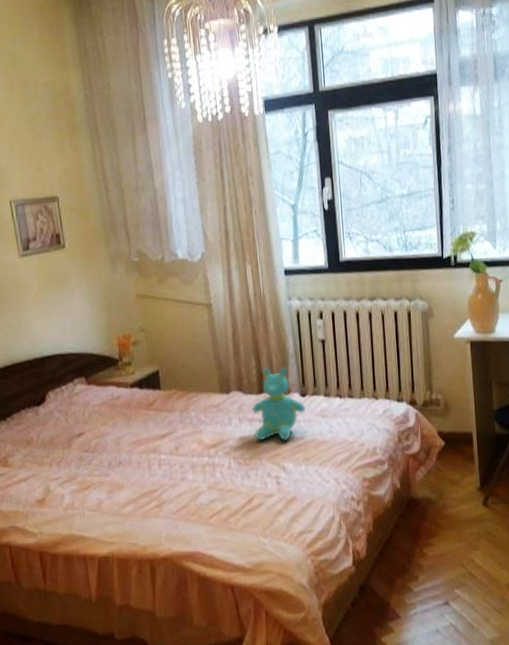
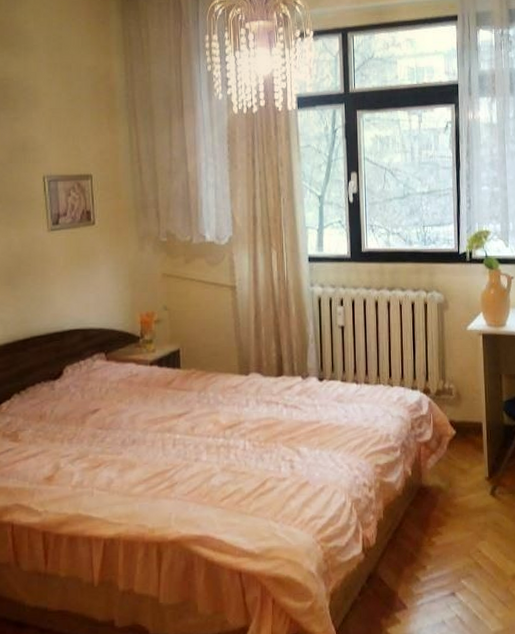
teddy bear: present [252,367,306,441] -> none [270,351,323,424]

